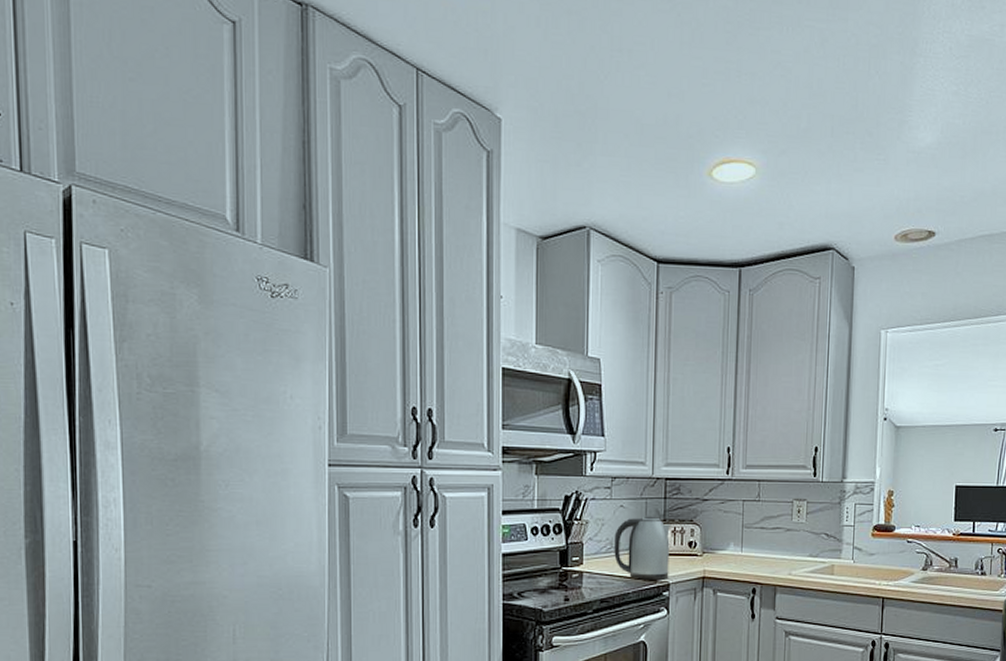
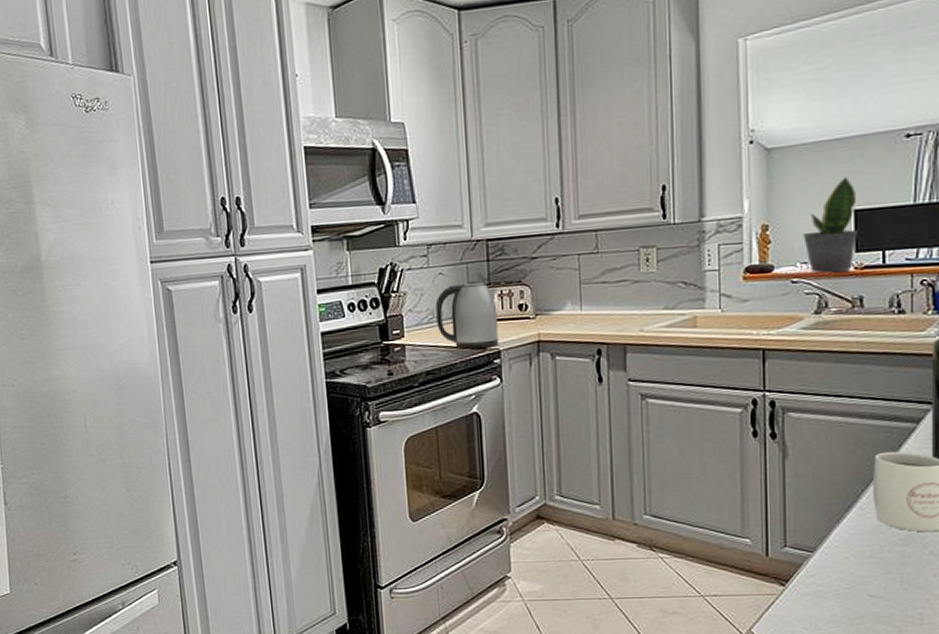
potted plant: none [918,458,958,536] -> present [803,177,859,273]

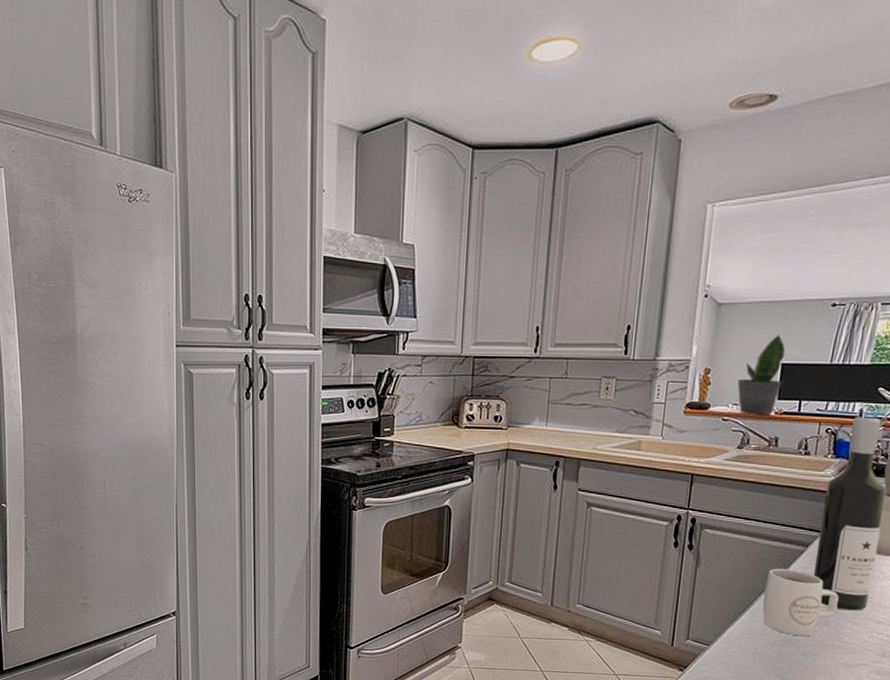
kettle: present [435,280,499,349] -> none [423,391,477,451]

